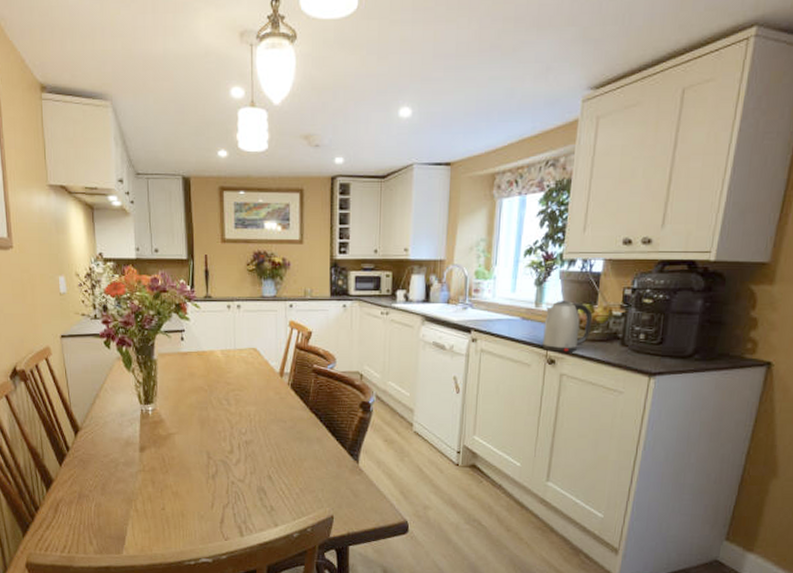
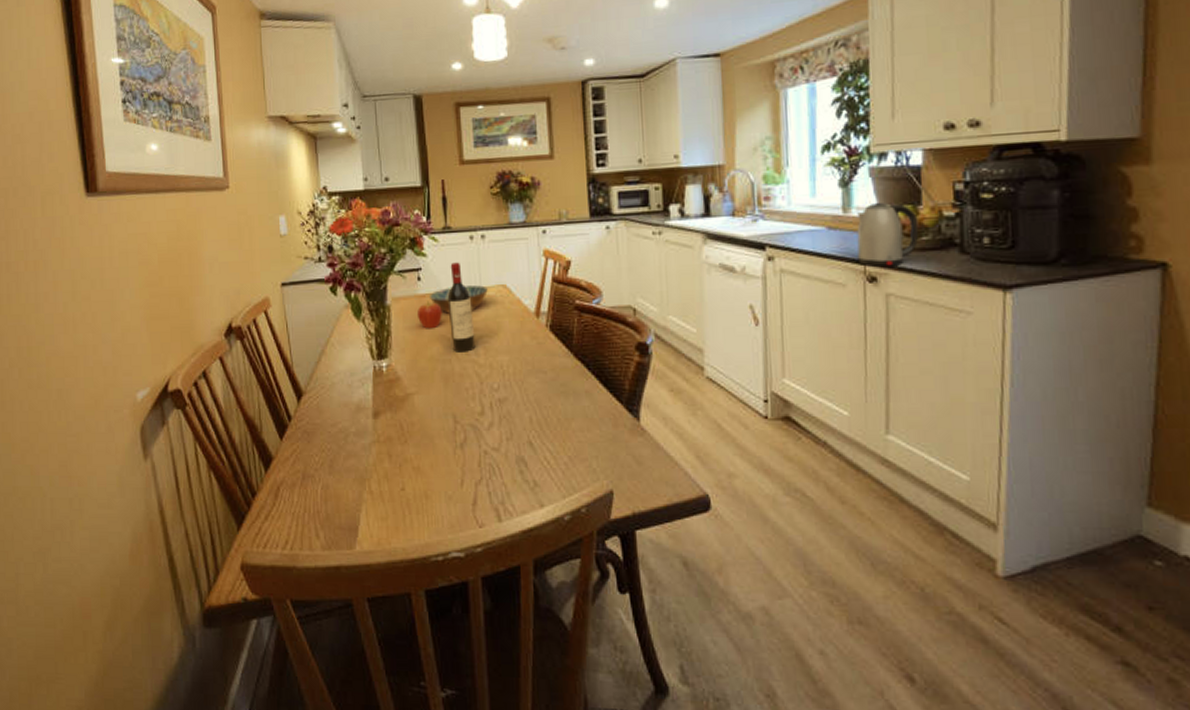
fruit: none [180,358,201,382] -> present [418,301,442,329]
bowl: none [190,347,241,370] -> present [428,285,488,314]
wine bottle: none [206,327,228,402] -> present [447,262,476,352]

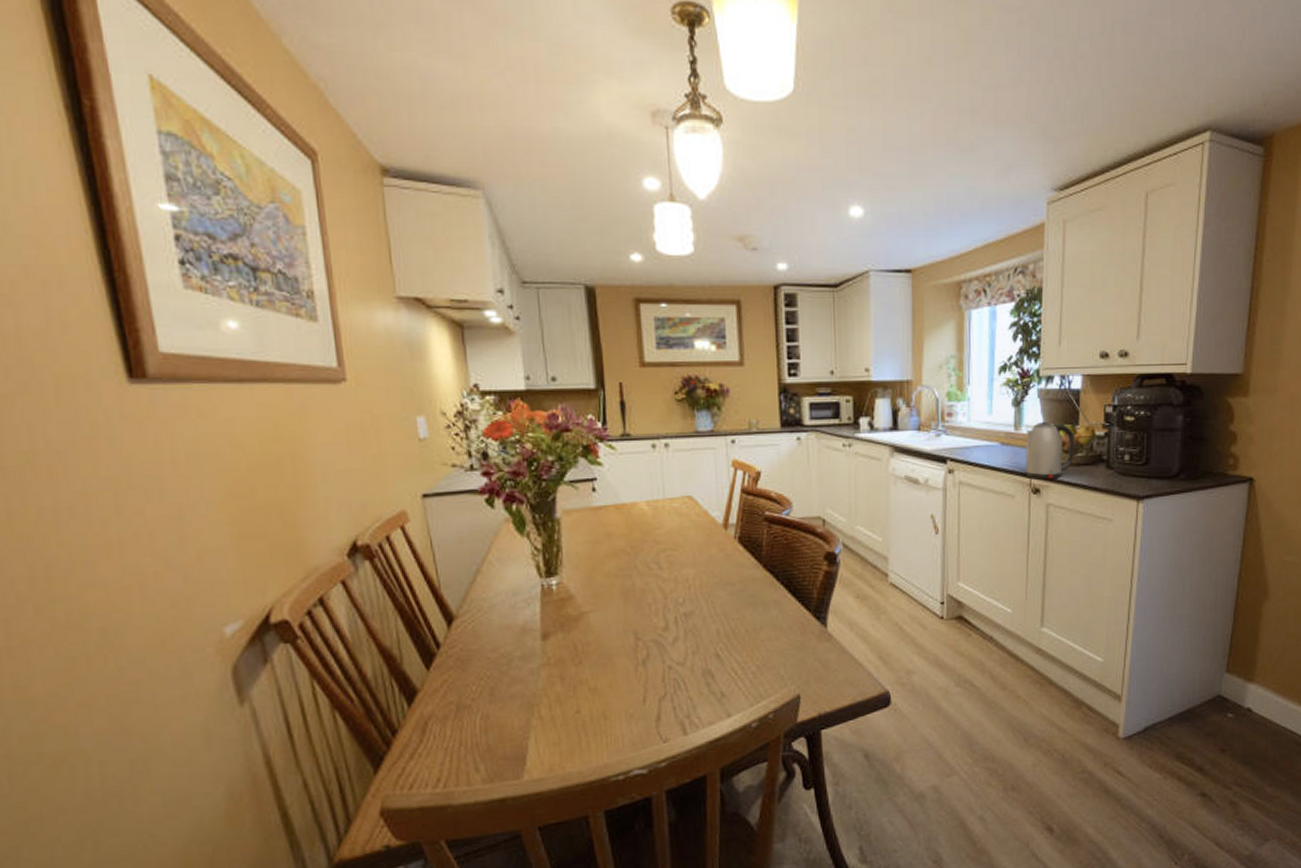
fruit: present [418,301,442,329] -> none [593,513,621,544]
bowl: present [428,285,488,314] -> none [605,497,672,527]
wine bottle: present [447,262,476,352] -> none [626,472,659,567]

